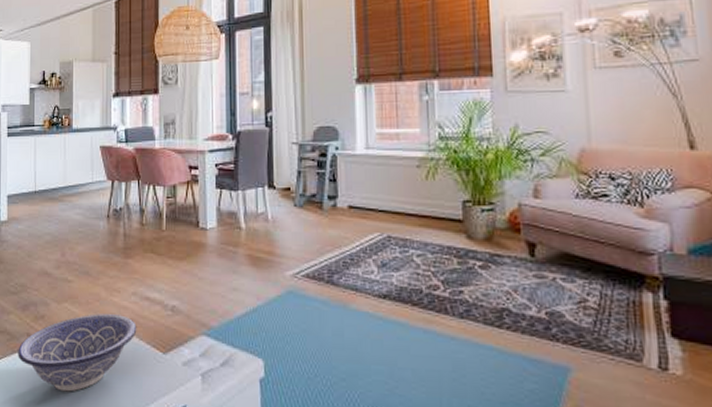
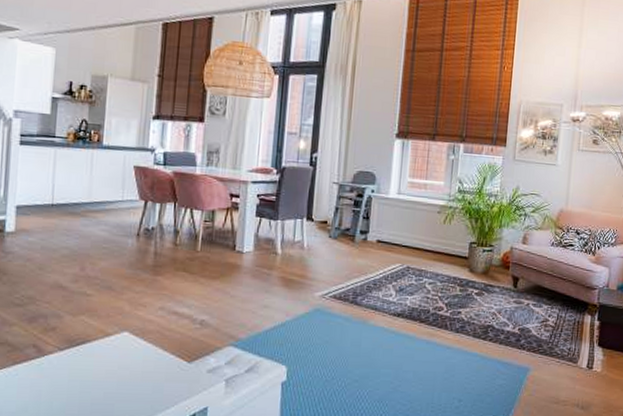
decorative bowl: present [18,314,137,392] -> none [20,326,162,400]

